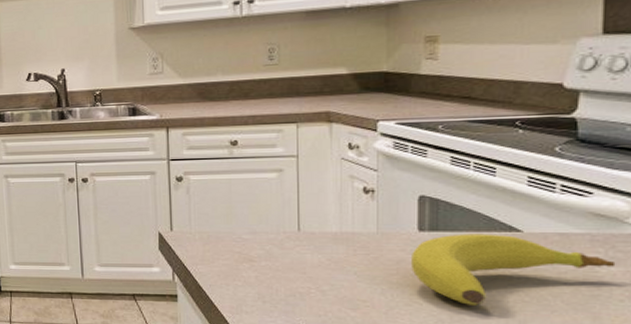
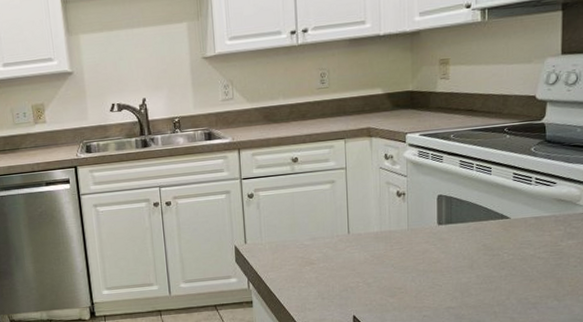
fruit: present [411,234,616,305] -> none [433,222,572,283]

